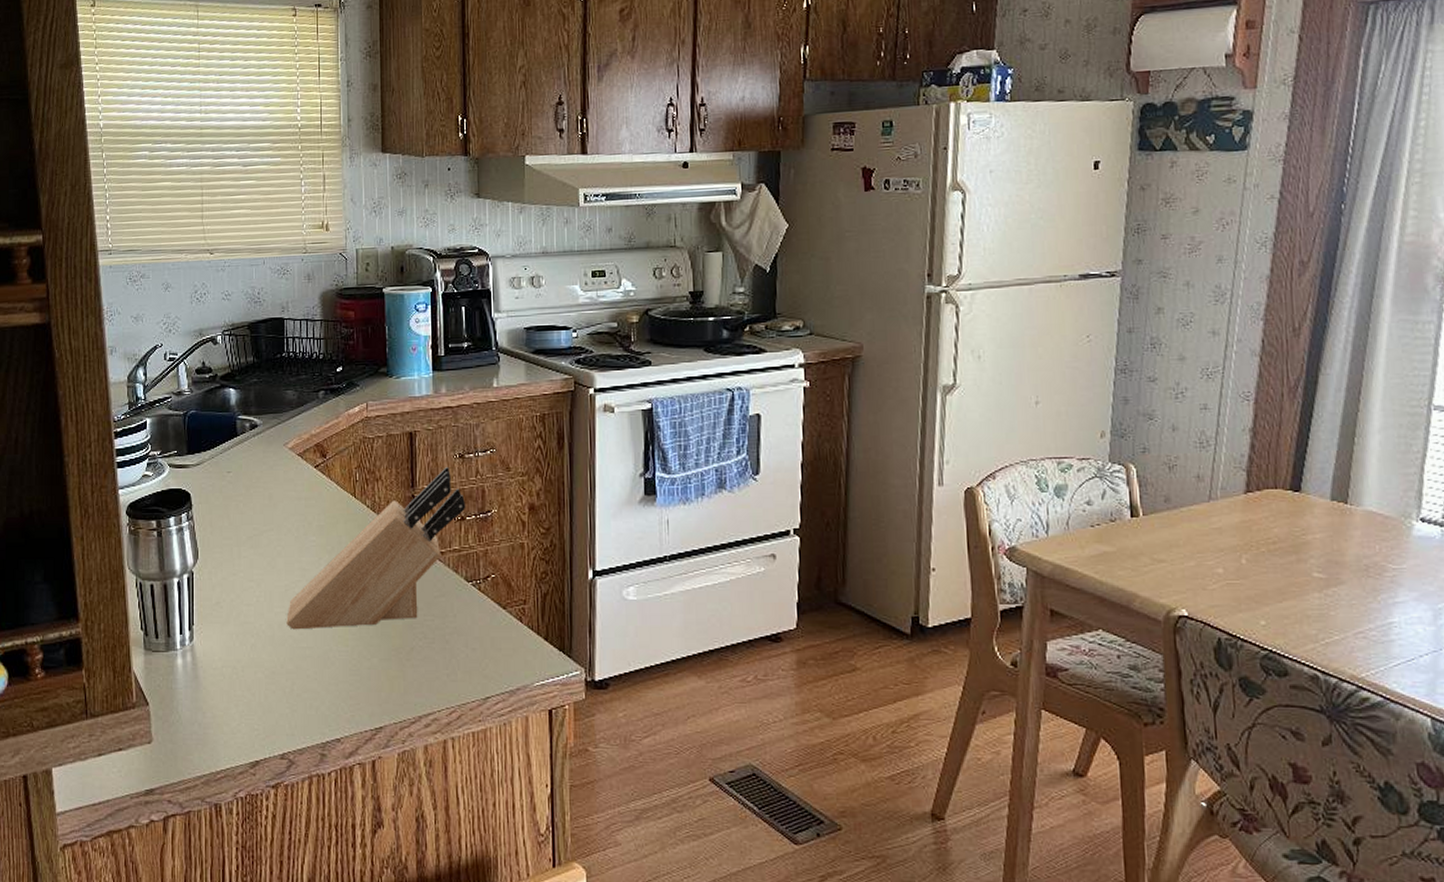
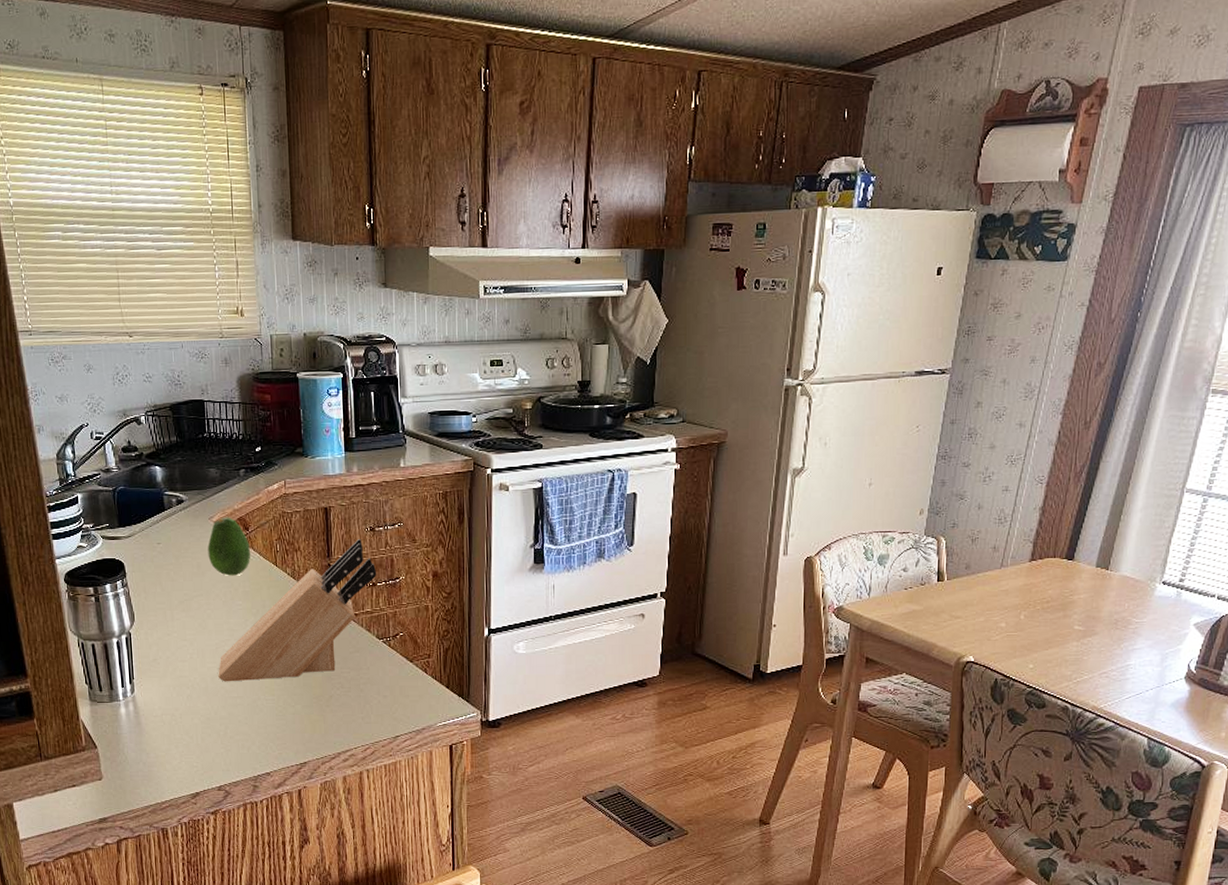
fruit: none [281,443,328,508] -> present [207,517,251,576]

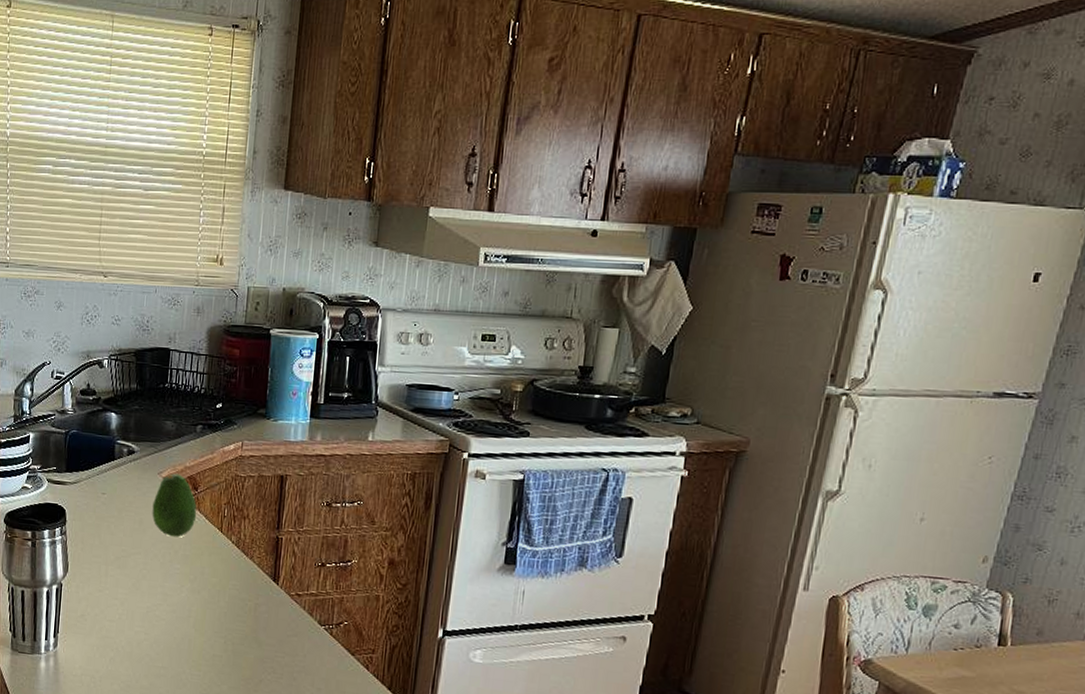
knife block: present [218,538,377,682] -> none [145,512,328,655]

